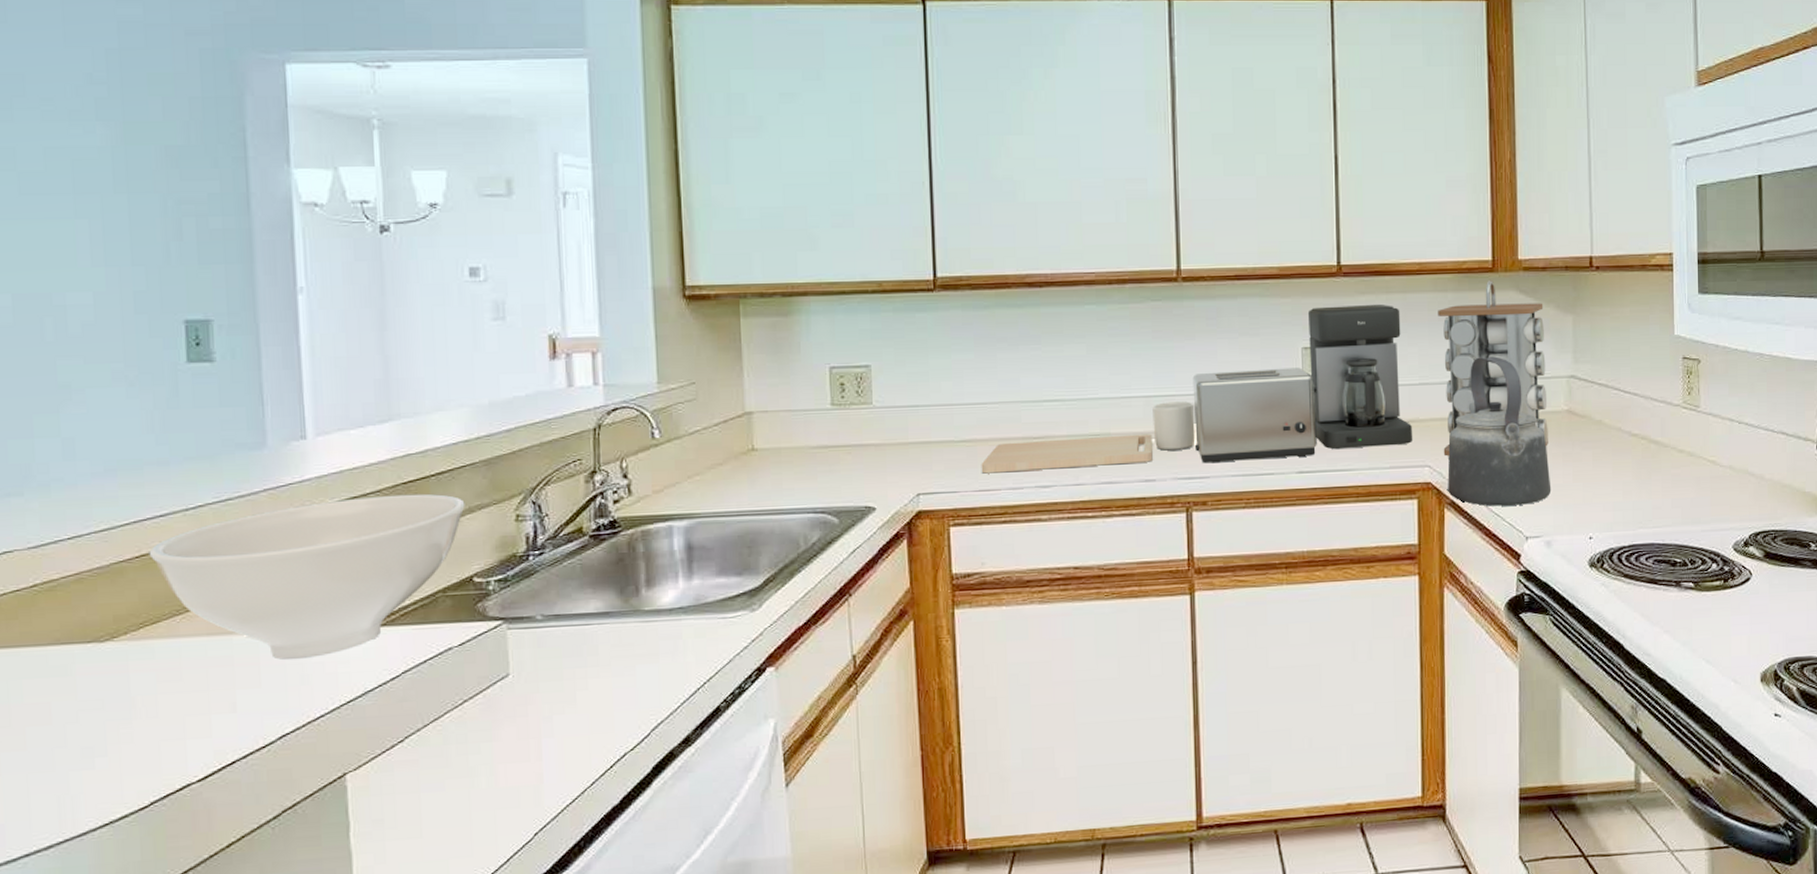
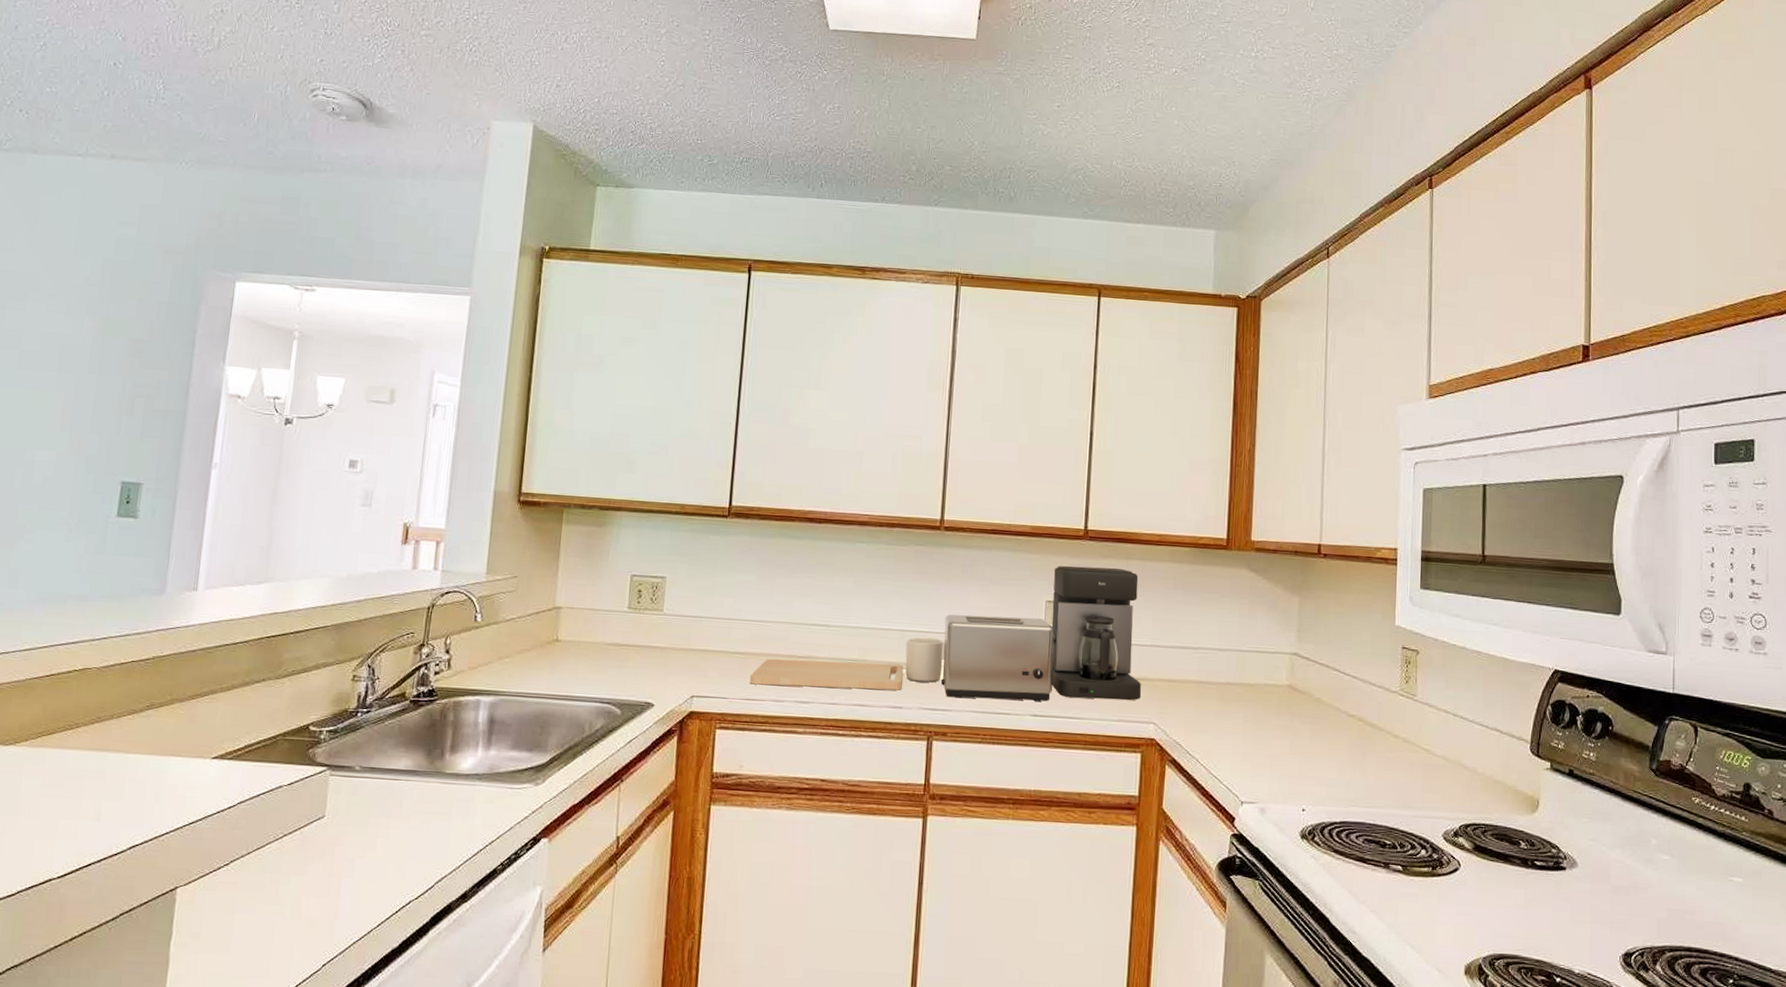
bowl: present [149,493,465,661] -> none [57,645,314,781]
spice rack: present [1438,280,1548,457] -> none [1168,557,1272,718]
kettle: present [1447,356,1552,506] -> none [1170,626,1269,771]

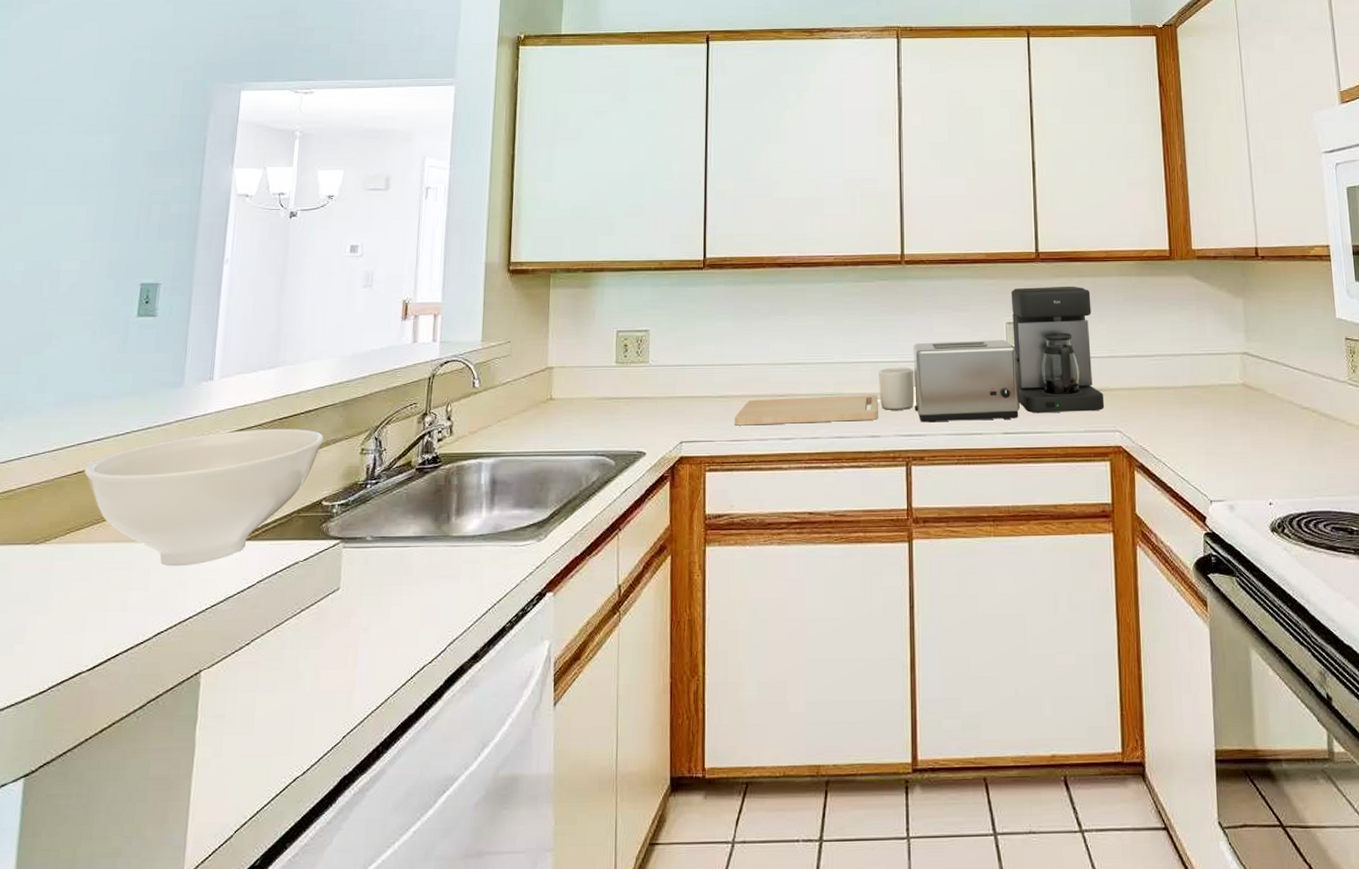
bowl: none [57,645,314,781] -> present [84,428,324,567]

